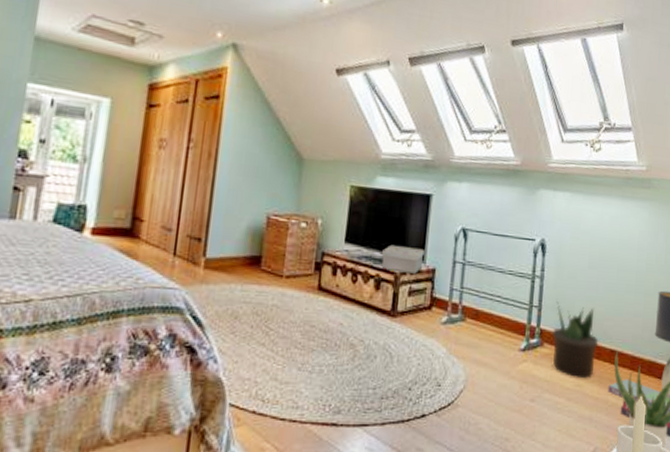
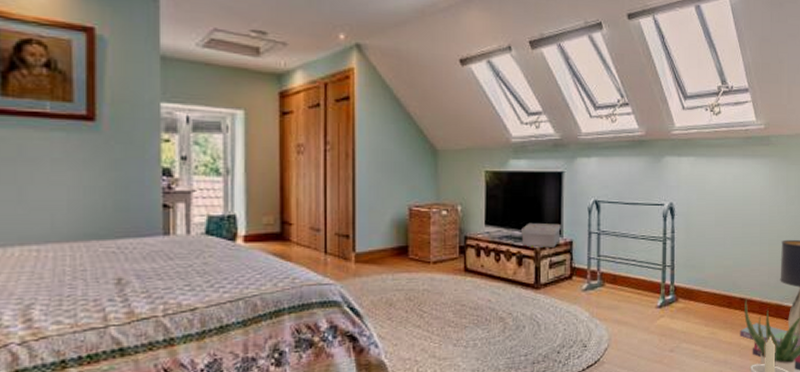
planter: present [552,301,599,378] -> none [686,259,729,326]

